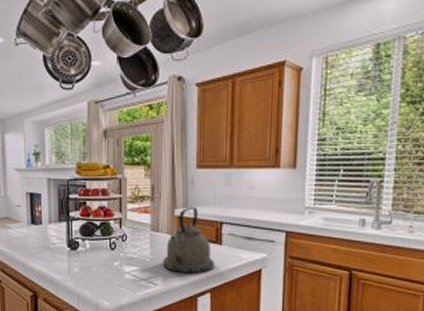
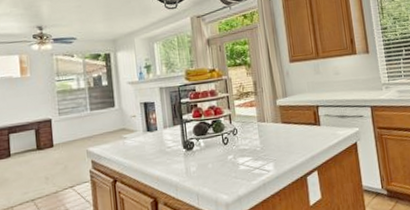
kettle: present [162,207,215,274] -> none [271,96,318,157]

